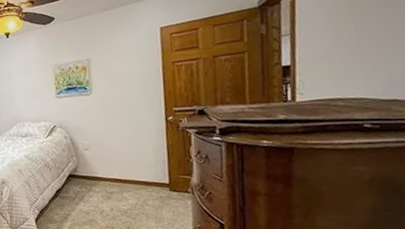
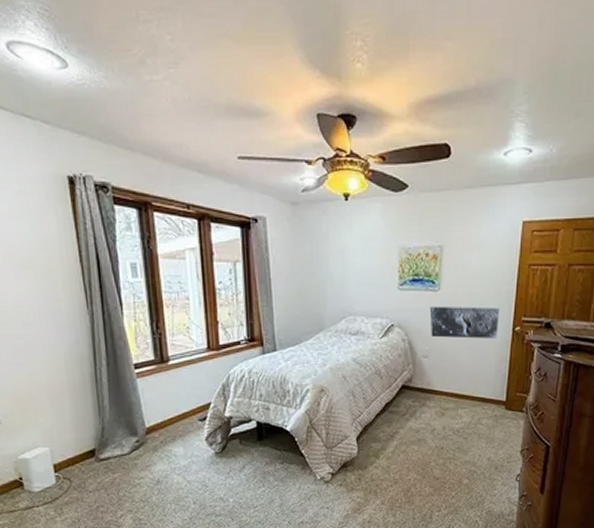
decorative slab: none [85,102,152,133] -> present [429,306,500,339]

